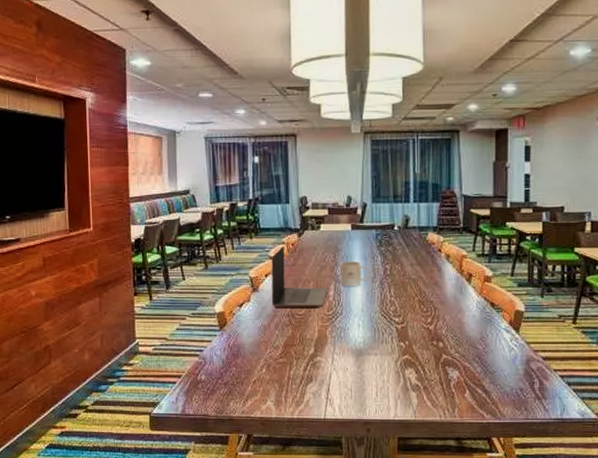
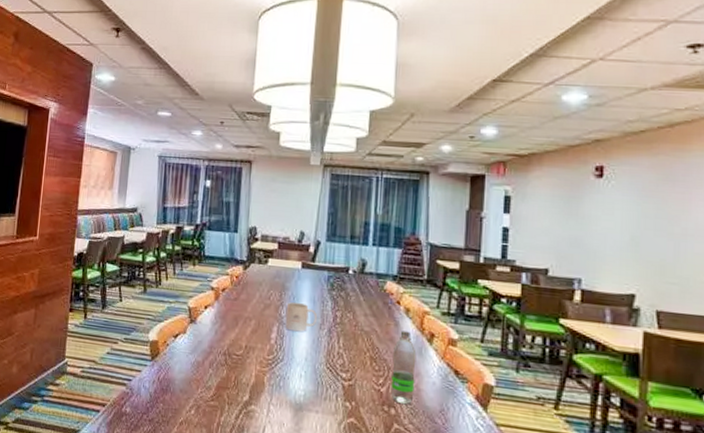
laptop computer: present [271,246,328,309] -> none [209,278,270,351]
bottle: none [438,274,458,338] -> present [391,331,417,405]

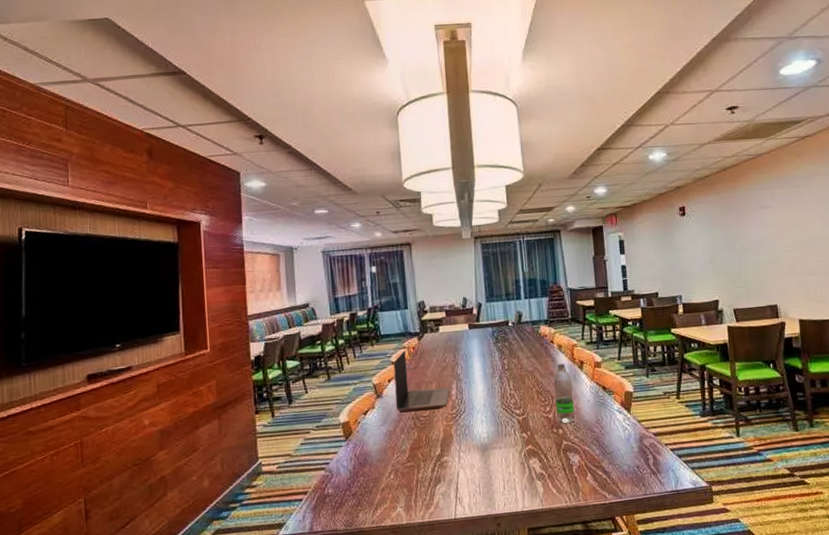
laptop computer: none [209,278,270,351] -> present [393,351,450,413]
mug: present [285,302,318,333] -> none [461,359,489,385]

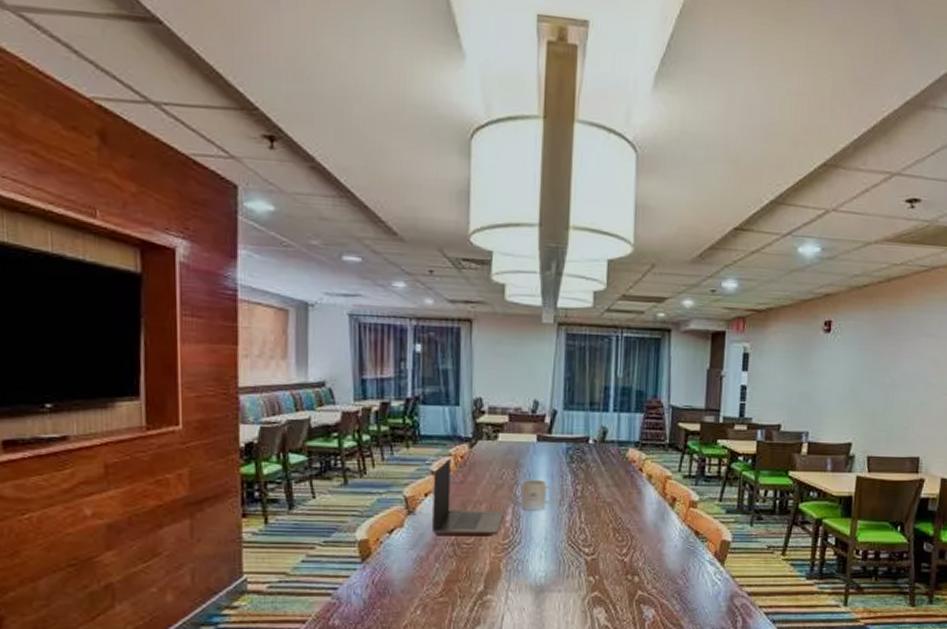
mug: none [461,359,489,385] -> present [521,480,557,511]
bottle: present [553,363,575,424] -> none [634,498,659,571]

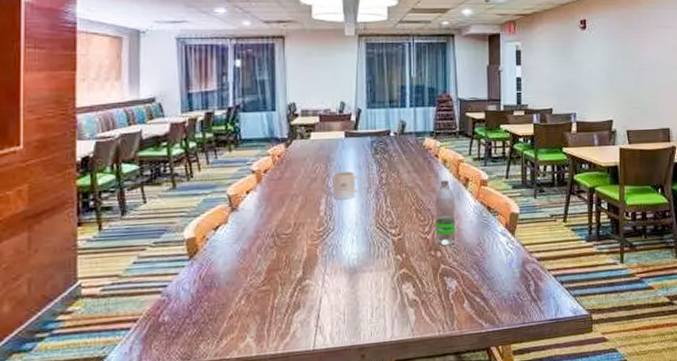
laptop computer: present [433,459,504,537] -> none [254,159,318,229]
bottle: none [634,498,659,571] -> present [435,180,456,246]

